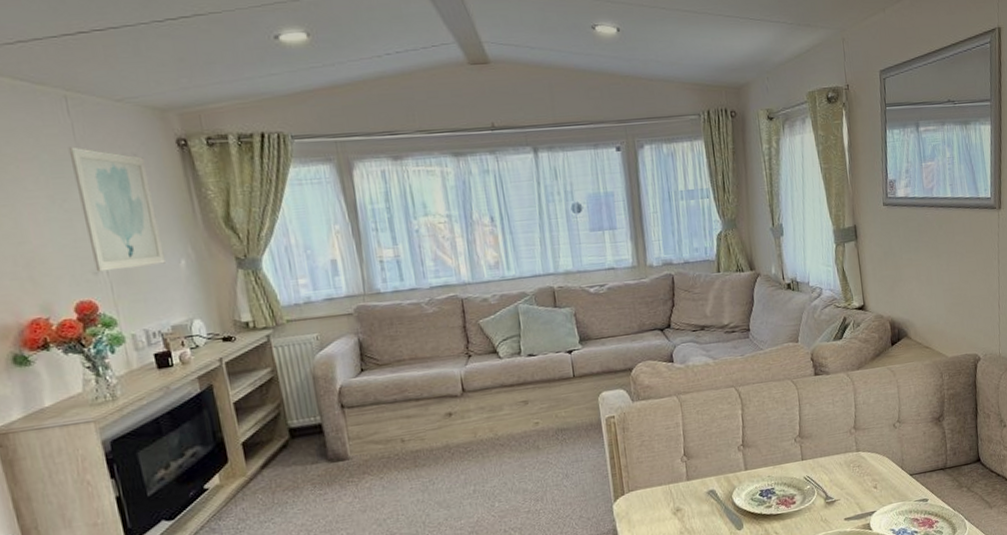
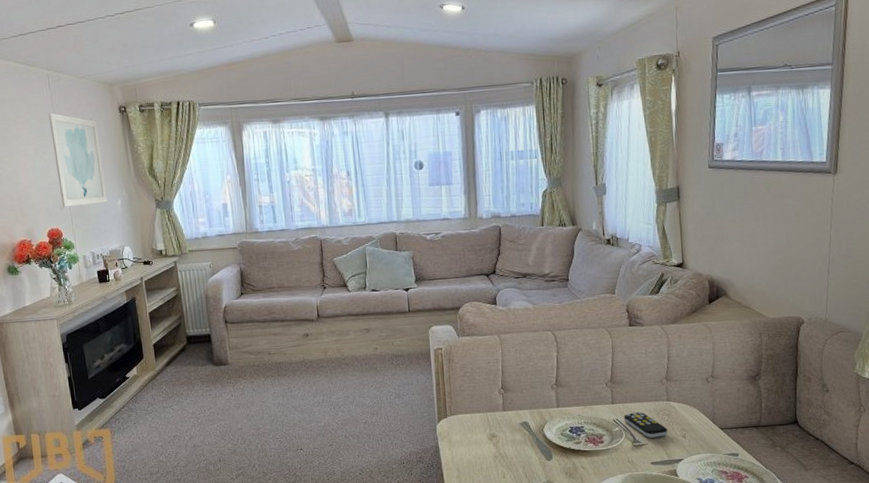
remote control: none [814,465,859,493] -> present [623,412,668,438]

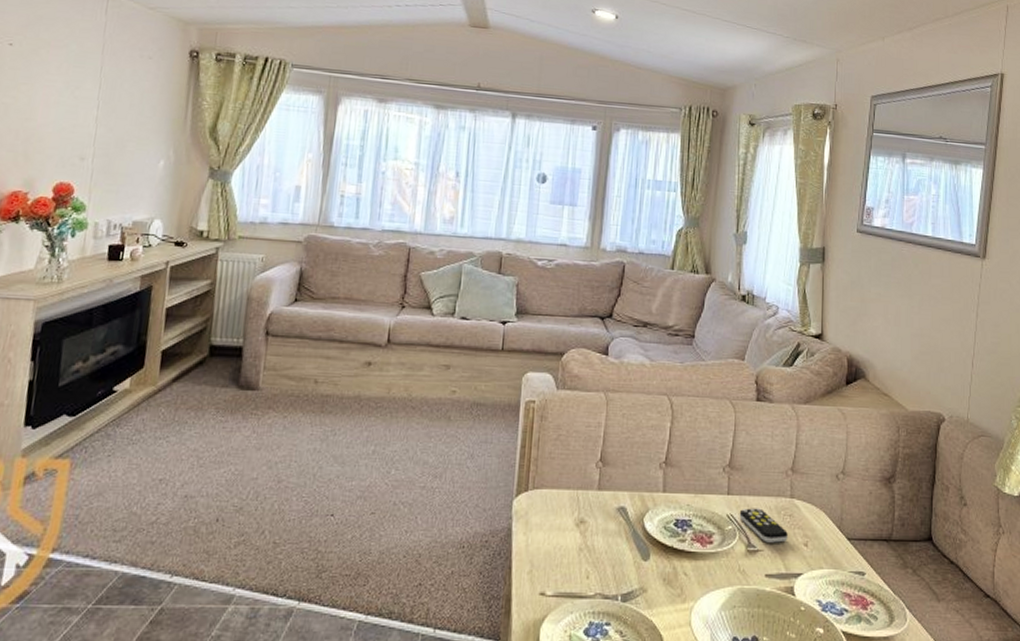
wall art: present [48,113,108,207] -> none [83,42,157,161]

